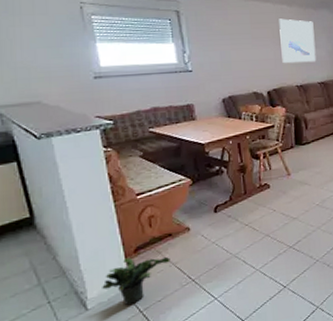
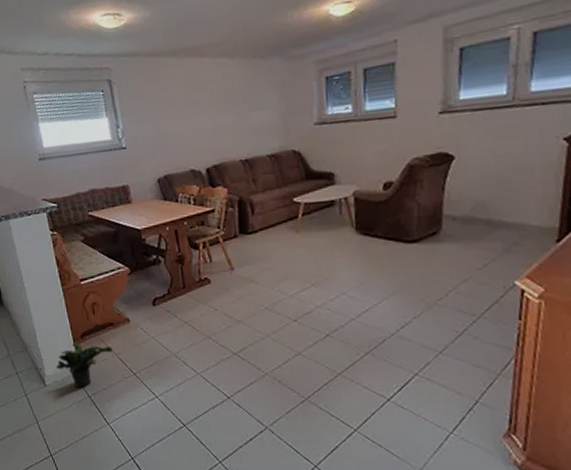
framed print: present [279,18,316,63] -> none [218,75,265,132]

